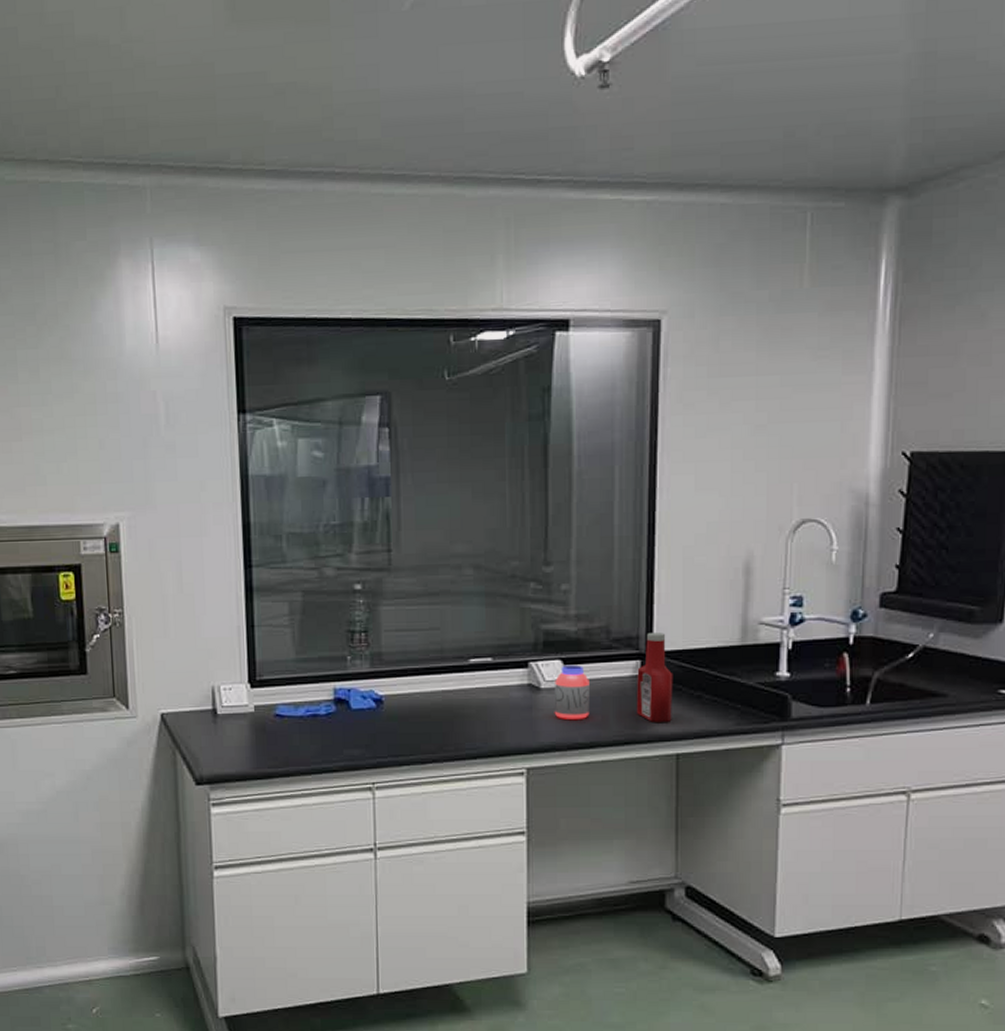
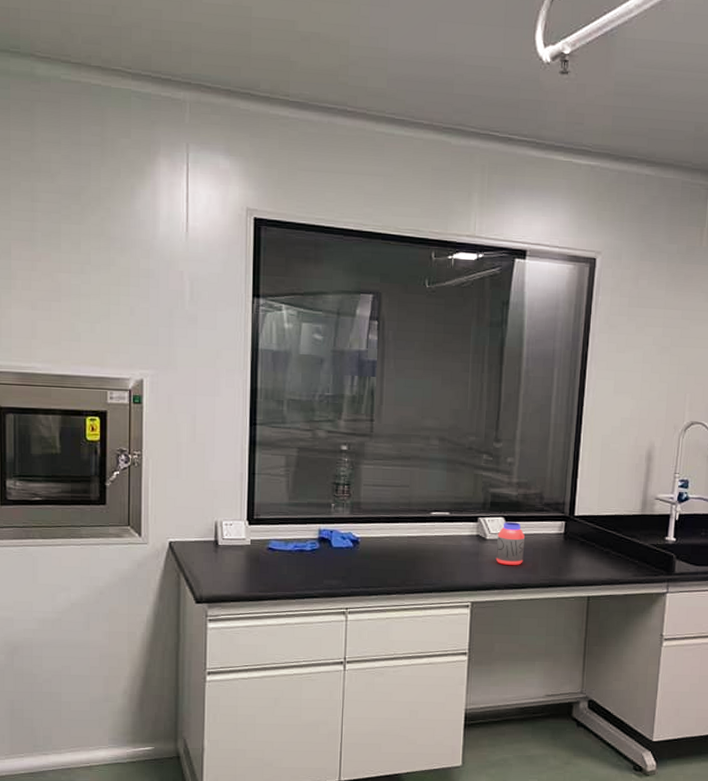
ketchup bottle: present [636,633,673,722] -> none [559,501,589,571]

